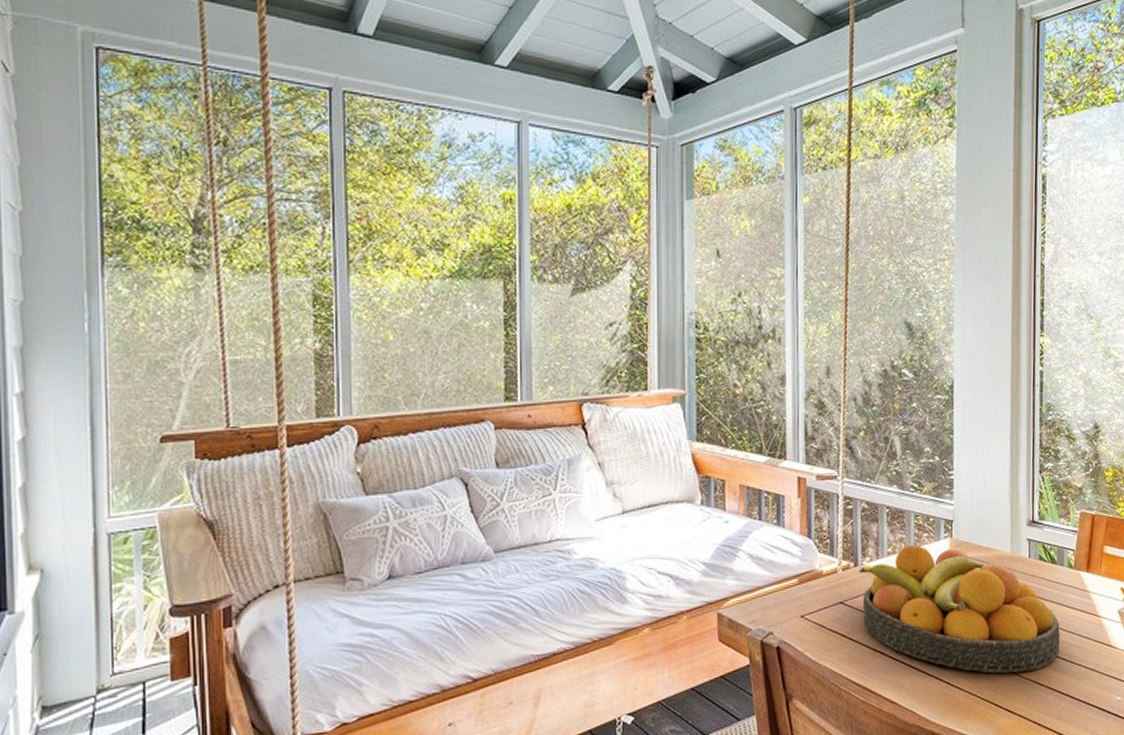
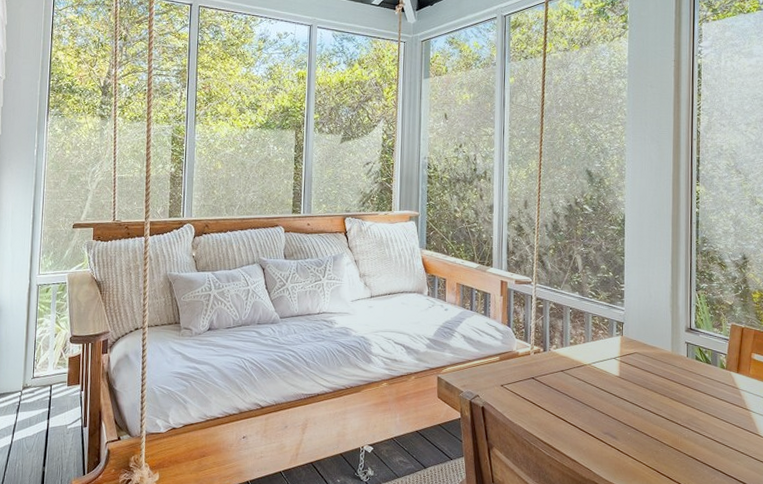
fruit bowl: present [858,545,1060,674] -> none [547,339,714,448]

